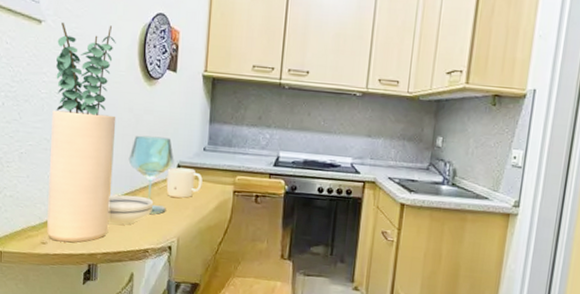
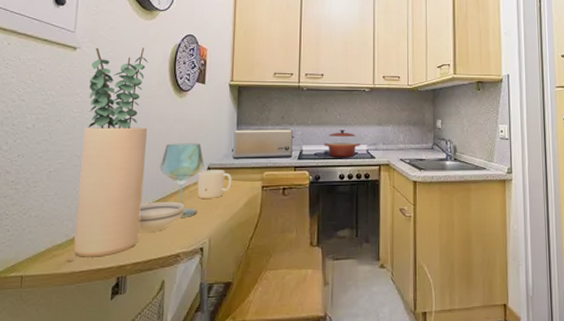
toaster: none [203,125,271,164] -> present [232,128,294,160]
saucepan: none [303,137,345,171] -> present [324,129,360,158]

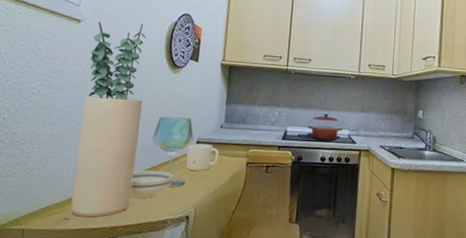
toaster: present [232,128,294,160] -> none [220,106,280,138]

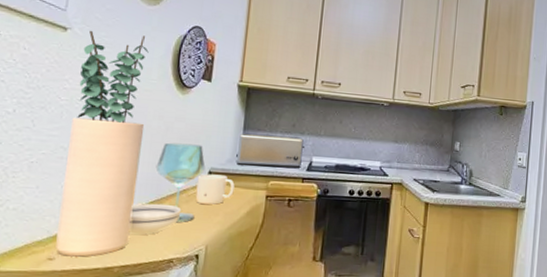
toaster: none [220,106,280,138] -> present [236,133,304,169]
saucepan: present [307,114,343,142] -> none [335,143,374,174]

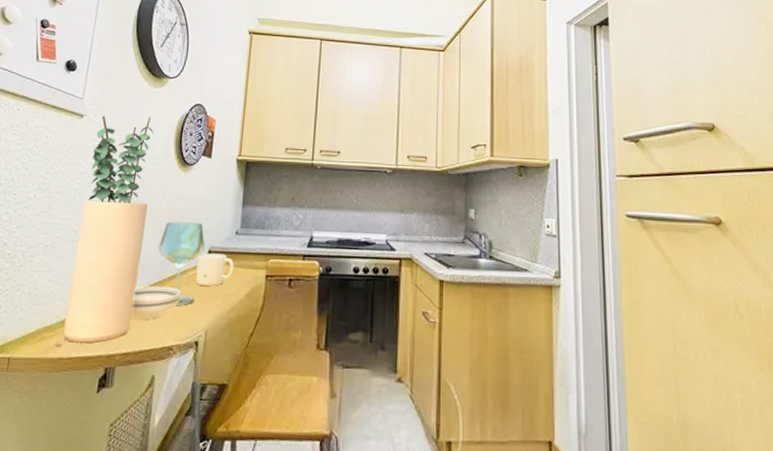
toaster: present [236,133,304,169] -> none [235,208,304,245]

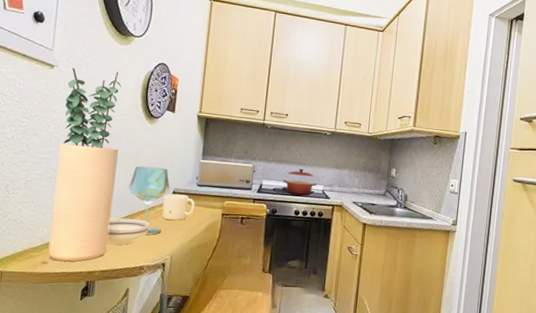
toaster: none [235,208,304,245] -> present [196,158,255,191]
saucepan: none [337,215,379,249] -> present [282,169,317,196]

